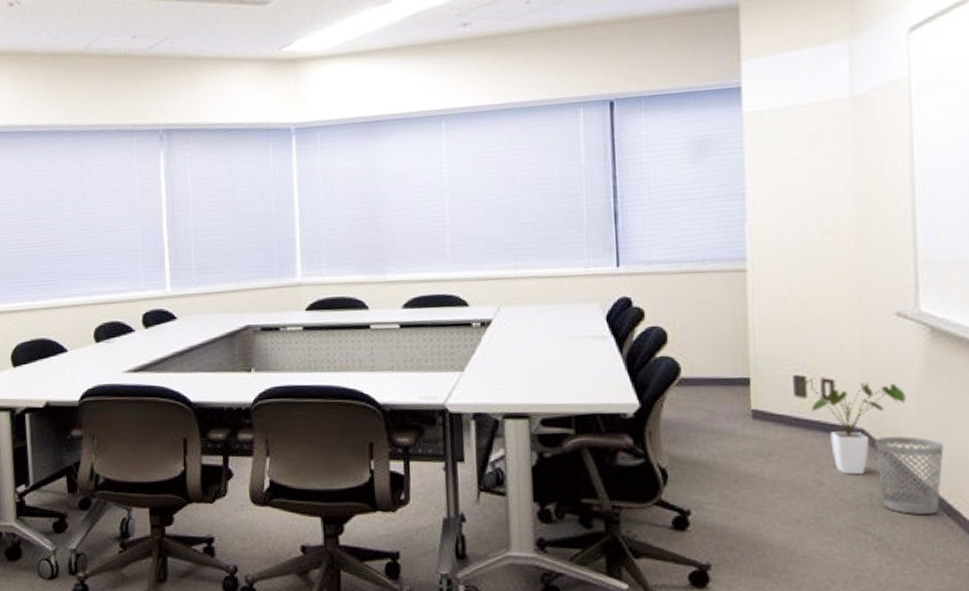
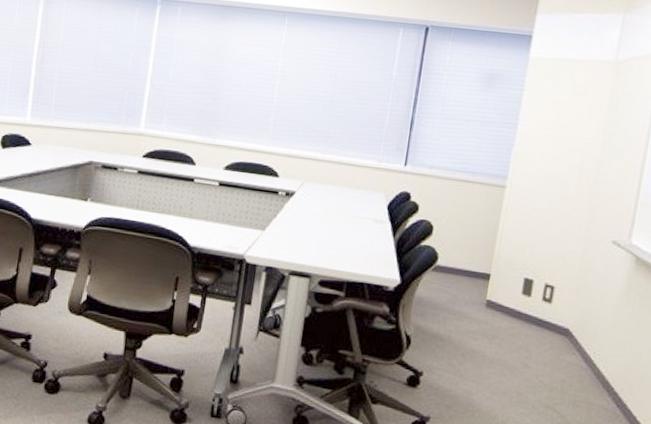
house plant: present [798,377,906,475] -> none [526,282,607,365]
wastebasket: present [875,436,944,514] -> none [570,337,626,403]

